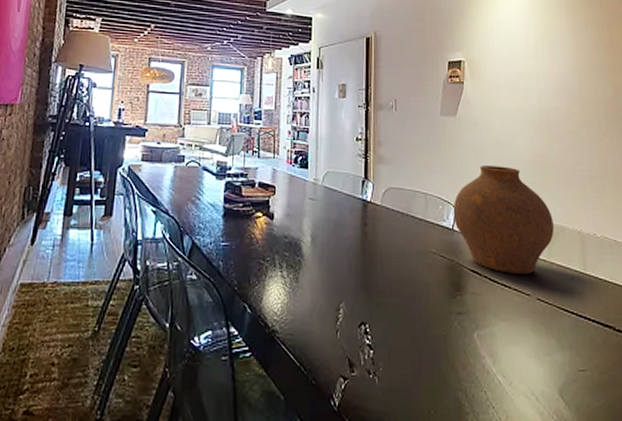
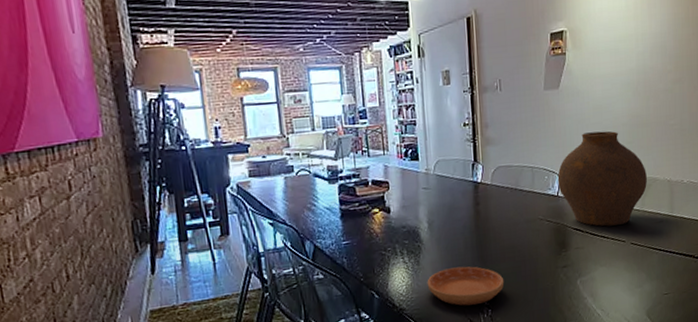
saucer: none [304,292,390,341] -> present [427,266,505,306]

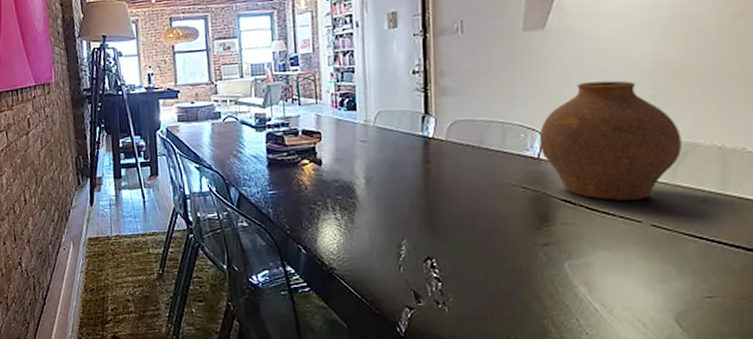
saucer: present [427,266,505,306] -> none [362,230,460,275]

